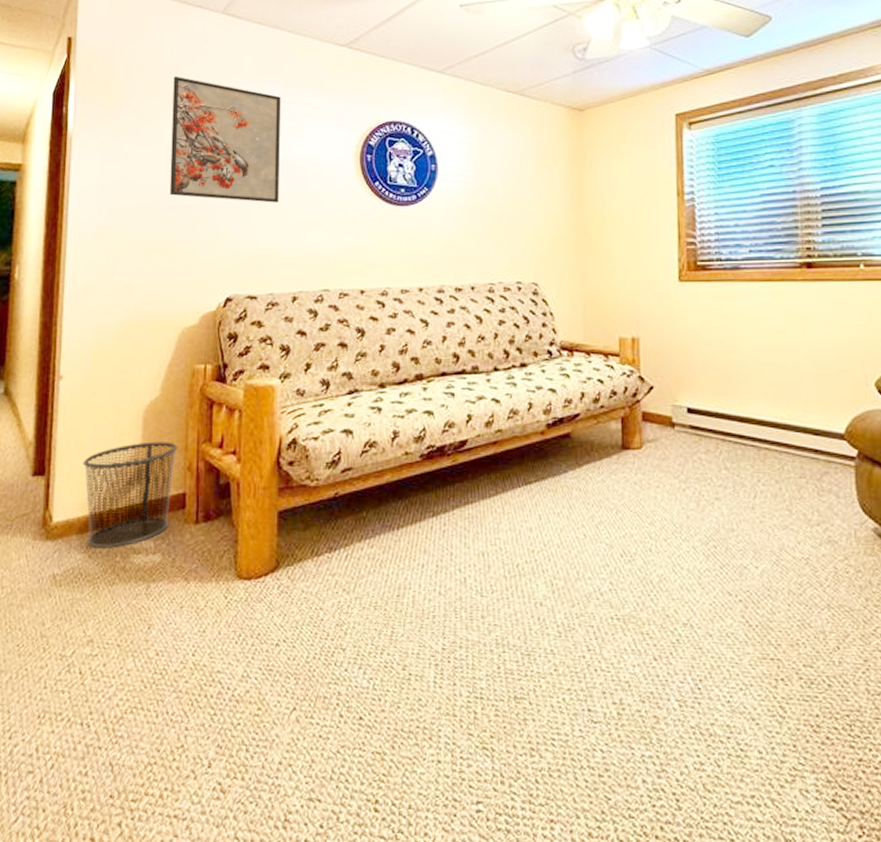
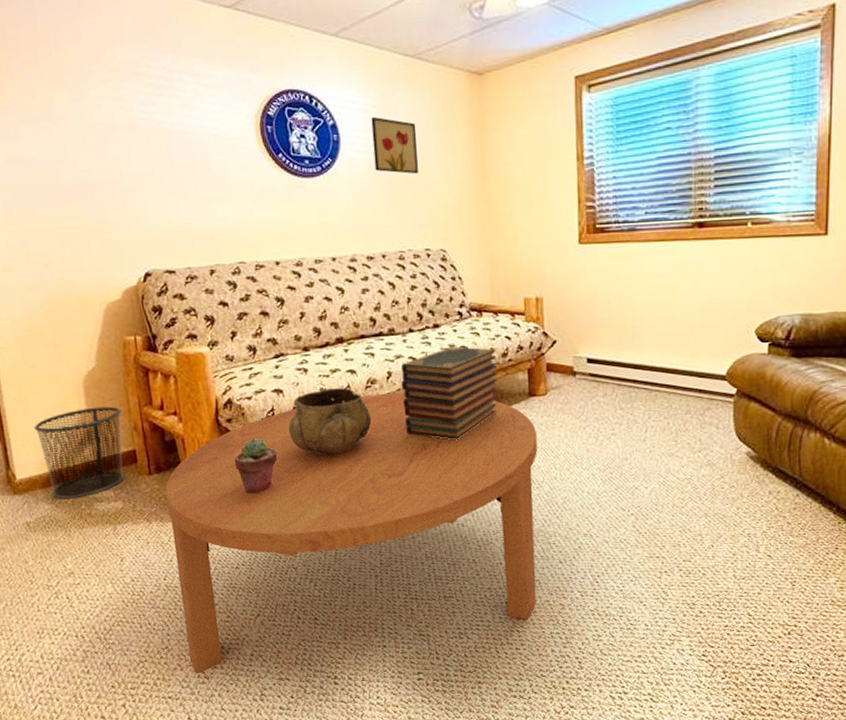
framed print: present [170,76,281,203] -> none [52,44,183,178]
coffee table: none [207,439,630,786] -> present [165,392,538,674]
potted succulent: none [290,486,339,553] -> present [234,439,278,495]
decorative bowl: none [354,431,446,509] -> present [288,388,372,455]
wall art: none [470,148,515,206] -> present [371,116,419,174]
book stack: none [482,389,587,498] -> present [401,346,497,441]

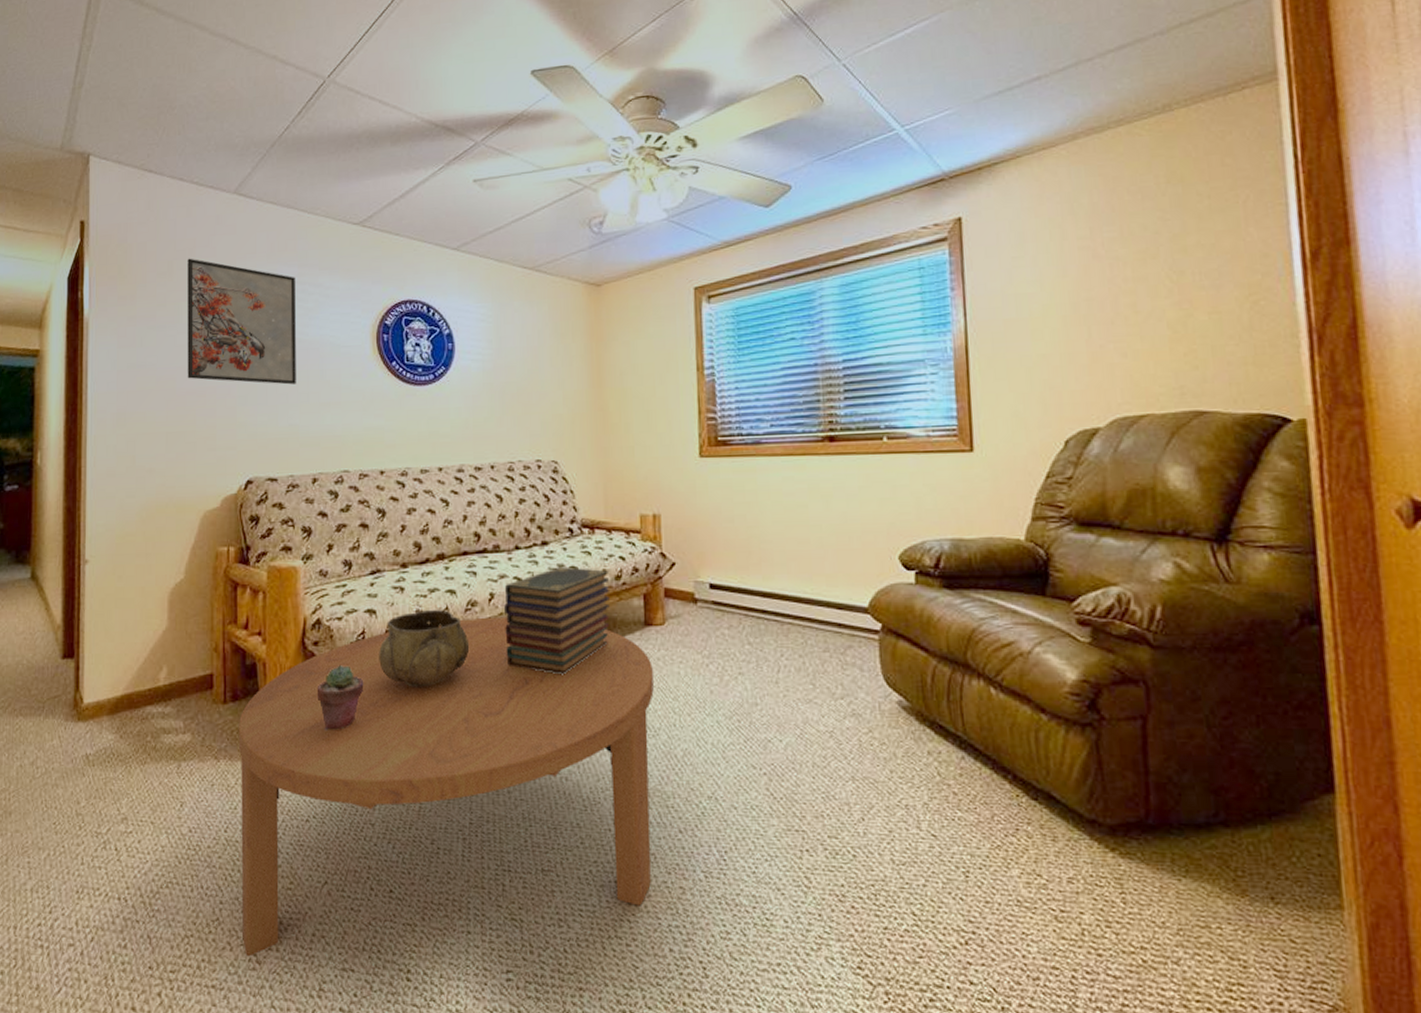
waste bin: present [34,406,125,499] -> none [111,623,204,729]
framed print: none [52,44,183,178] -> present [187,258,296,385]
wall art: present [371,116,419,174] -> none [487,326,533,383]

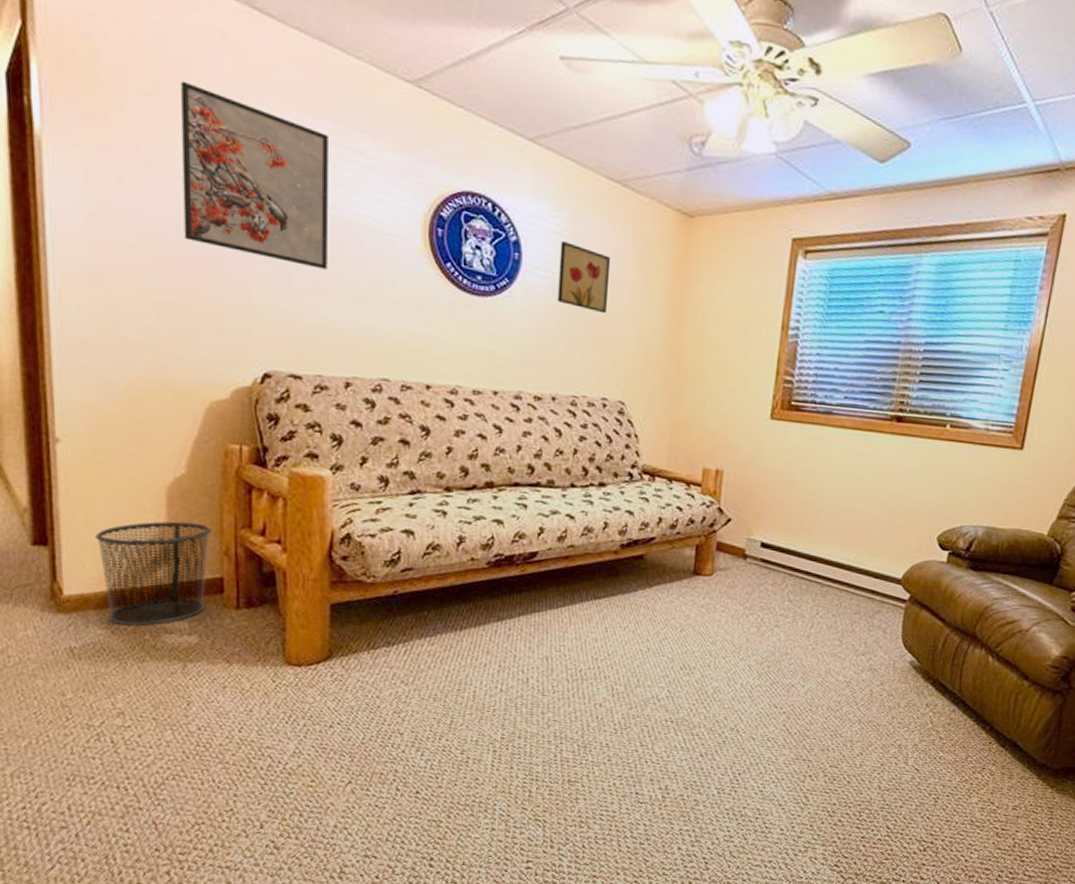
waste bin: none [111,623,204,729] -> present [95,521,211,627]
coffee table: present [238,617,654,957] -> none [253,549,696,843]
potted succulent: present [316,665,364,731] -> none [344,582,398,646]
decorative bowl: present [379,610,470,687] -> none [415,537,514,612]
wall art: none [487,326,533,383] -> present [557,240,611,314]
book stack: present [504,566,610,675] -> none [551,509,664,613]

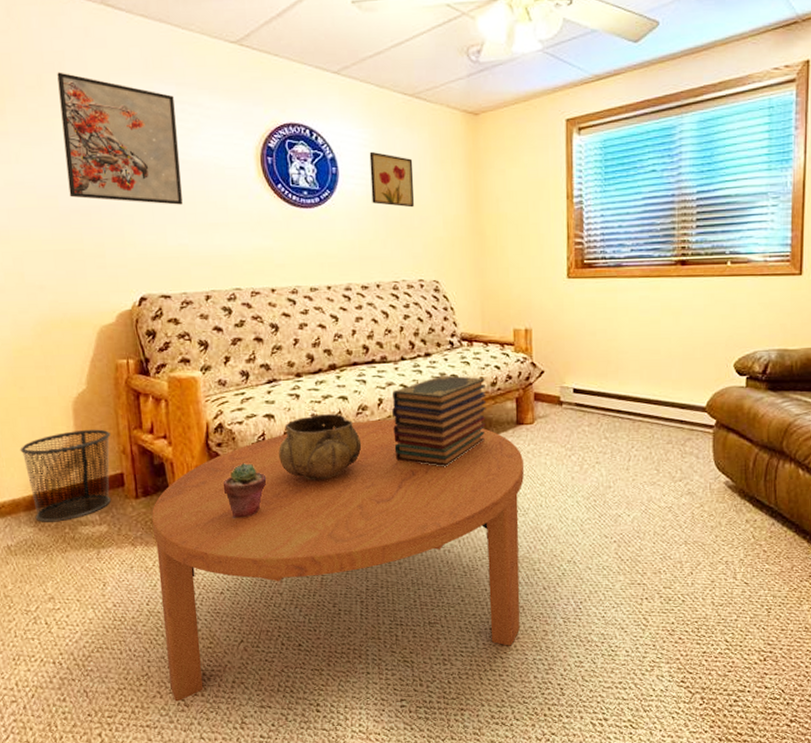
coffee table: none [253,549,696,843] -> present [151,419,524,702]
potted succulent: none [344,582,398,646] -> present [223,463,267,519]
decorative bowl: none [415,537,514,612] -> present [279,414,362,481]
book stack: none [551,509,664,613] -> present [392,375,486,467]

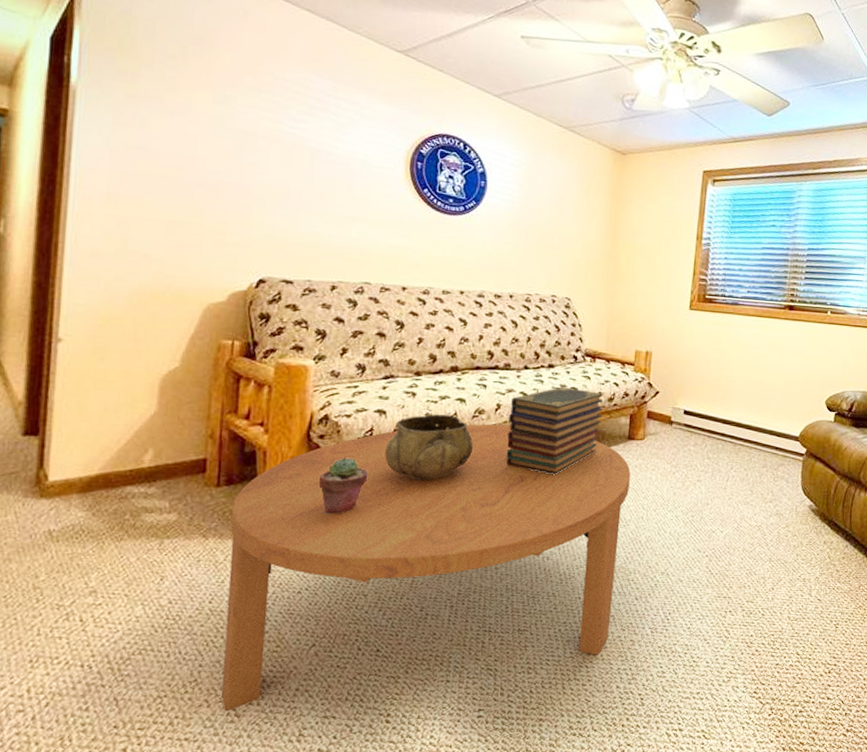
waste bin: present [20,429,111,522] -> none [86,409,199,507]
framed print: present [57,72,183,205] -> none [197,47,329,194]
wall art: present [369,151,415,208] -> none [516,171,560,228]

